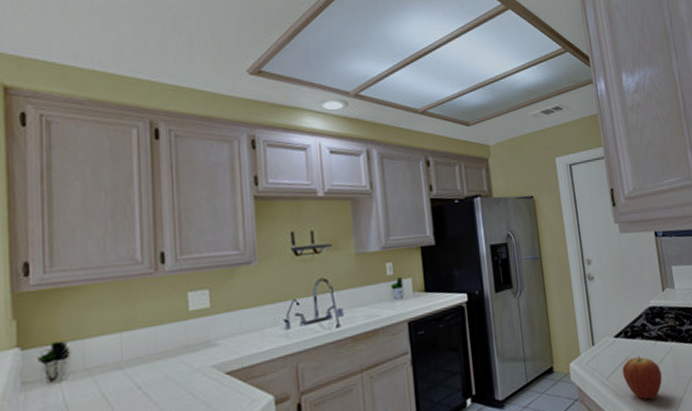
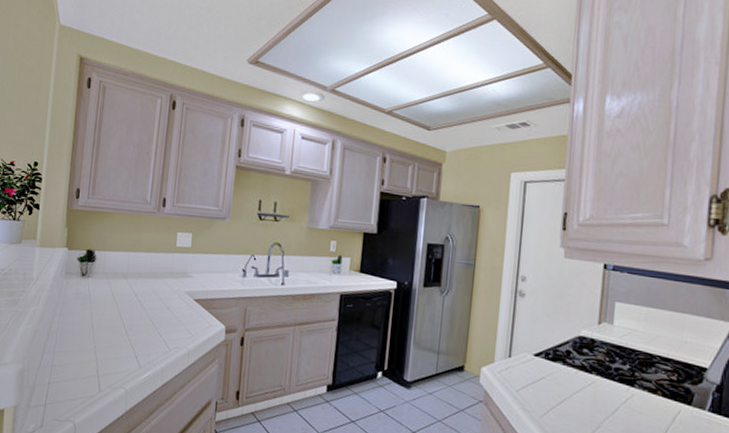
fruit: present [622,356,662,400] -> none [534,378,577,423]

